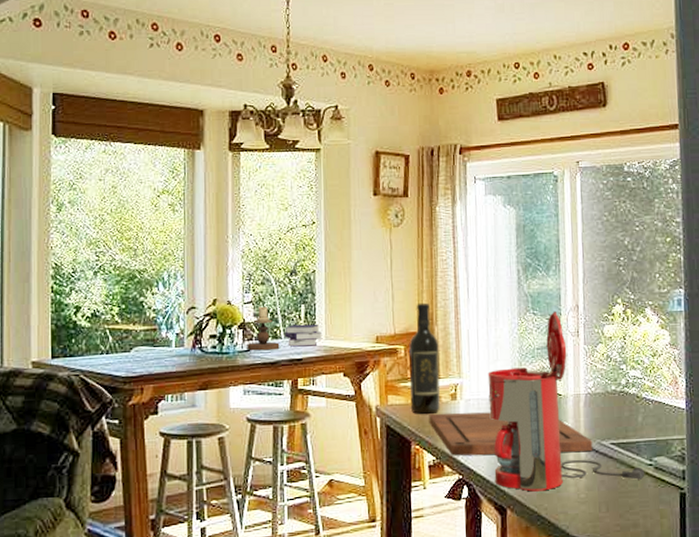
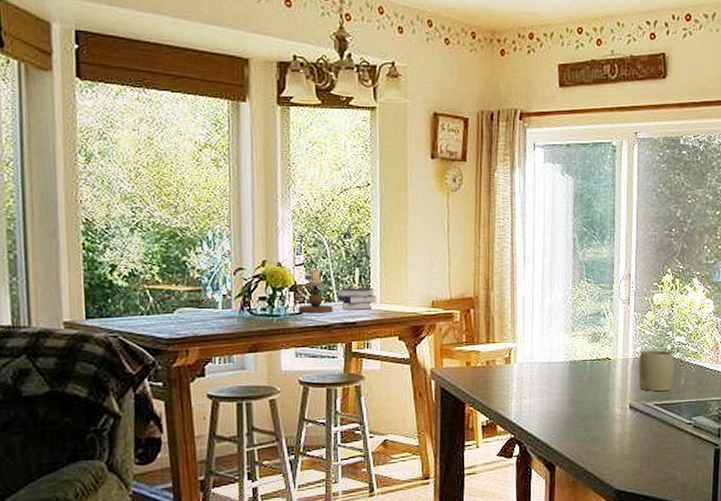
wine bottle: present [409,302,440,414] -> none [465,268,495,377]
cutting board: present [429,412,593,456] -> none [483,375,638,417]
coffee maker: present [488,310,645,492] -> none [541,279,684,449]
mug: none [591,384,631,430] -> present [638,350,674,392]

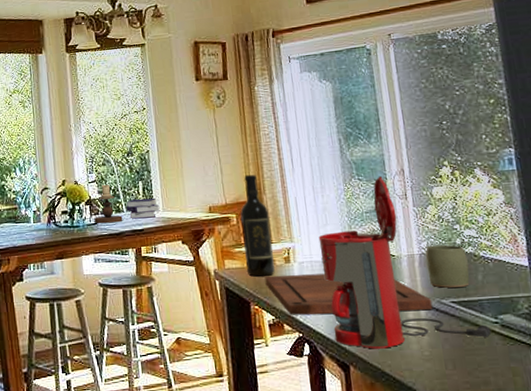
wine bottle: none [465,268,495,377] -> present [240,174,275,277]
cutting board: none [483,375,638,417] -> present [265,273,433,315]
coffee maker: none [541,279,684,449] -> present [318,175,492,349]

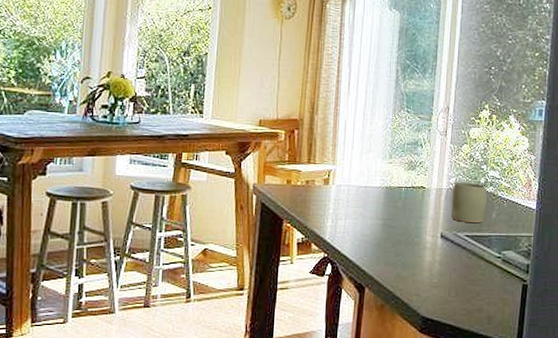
candlestick: present [94,184,123,224] -> none [136,82,168,125]
book: present [126,197,159,219] -> none [173,102,208,124]
wine bottle: present [240,174,275,277] -> none [285,92,317,195]
cutting board: present [265,273,433,315] -> none [301,195,449,242]
coffee maker: present [318,175,492,349] -> none [356,110,493,274]

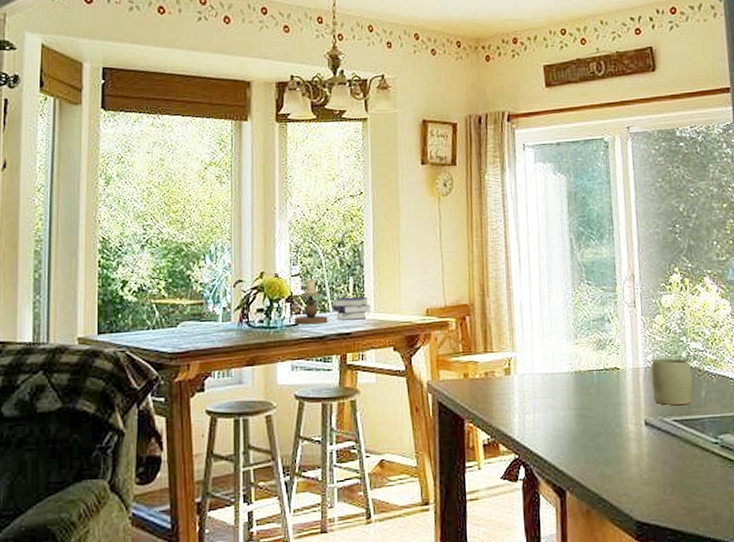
candlestick: none [136,82,168,125] -> present [294,278,328,325]
book: none [173,102,208,124] -> present [333,296,371,321]

